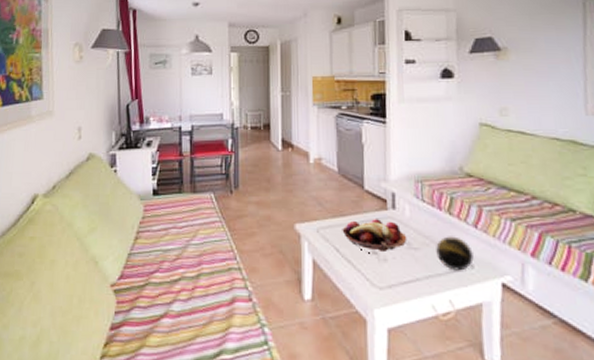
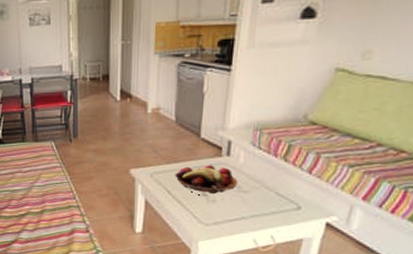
decorative orb: present [436,236,474,271] -> none [265,181,303,212]

